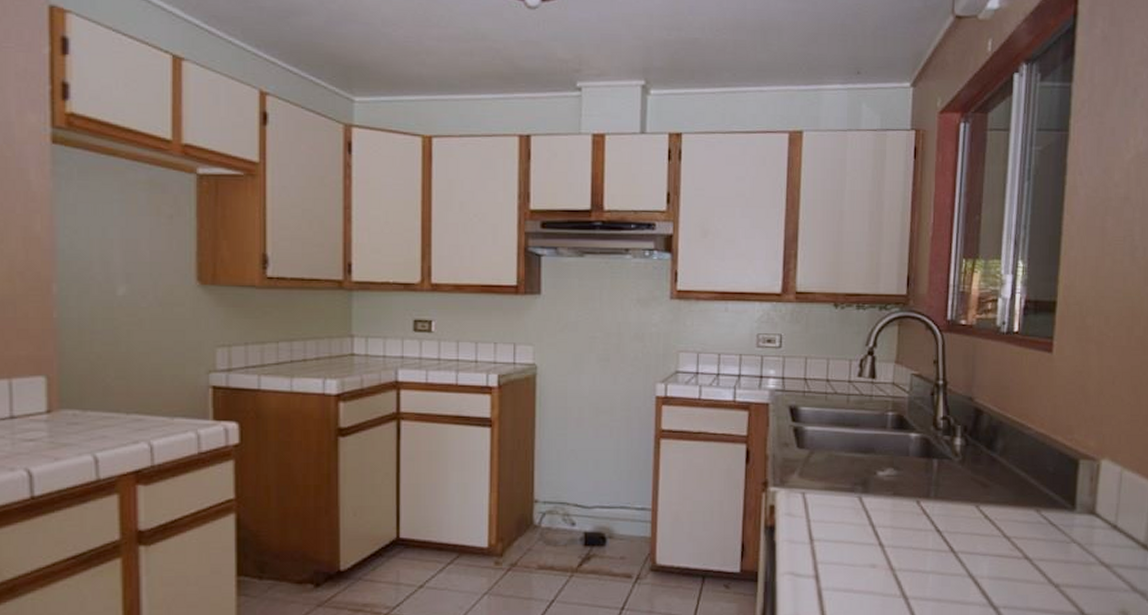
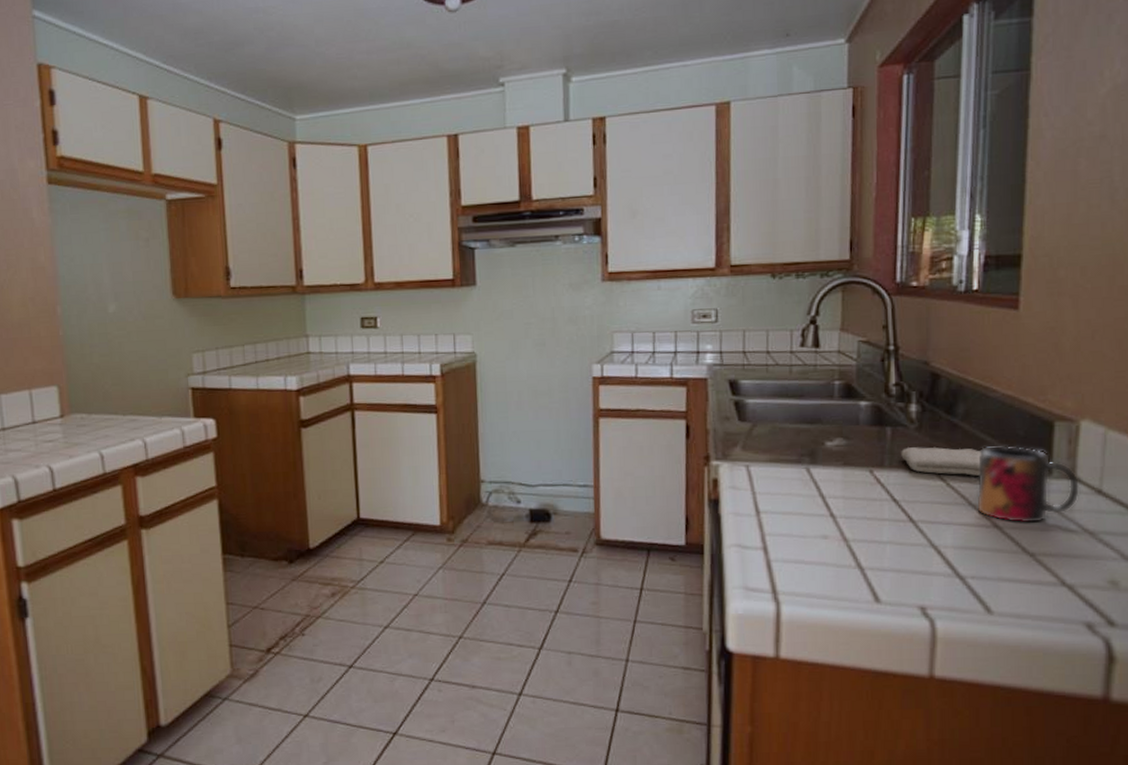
washcloth: none [946,480,1016,510] -> present [901,447,981,477]
mug: none [1009,480,1099,557] -> present [975,445,1081,524]

